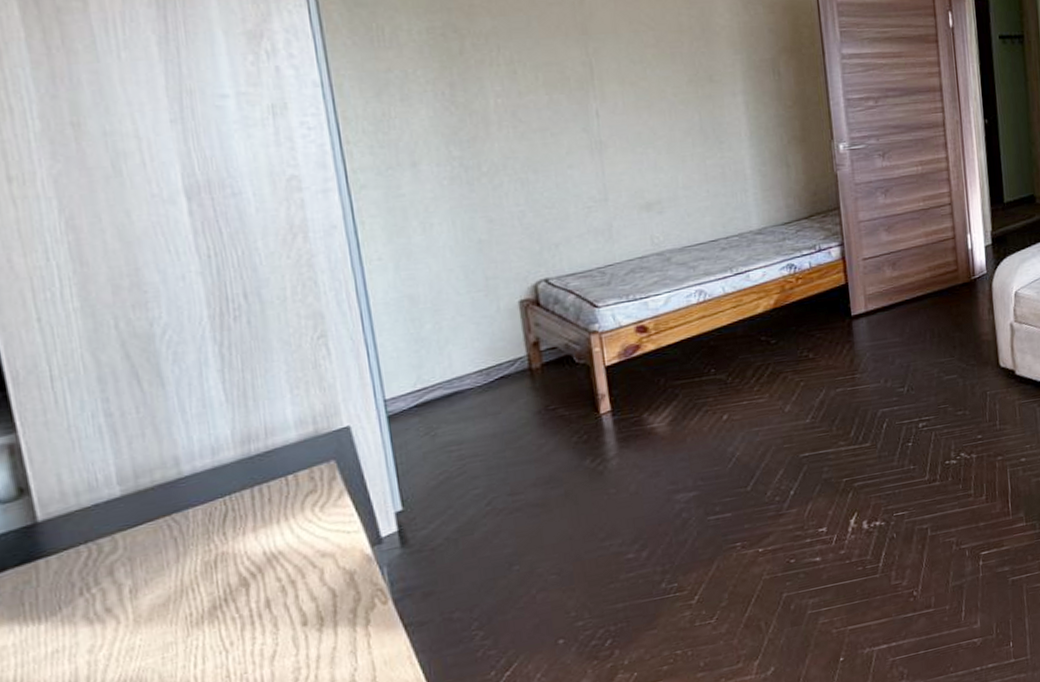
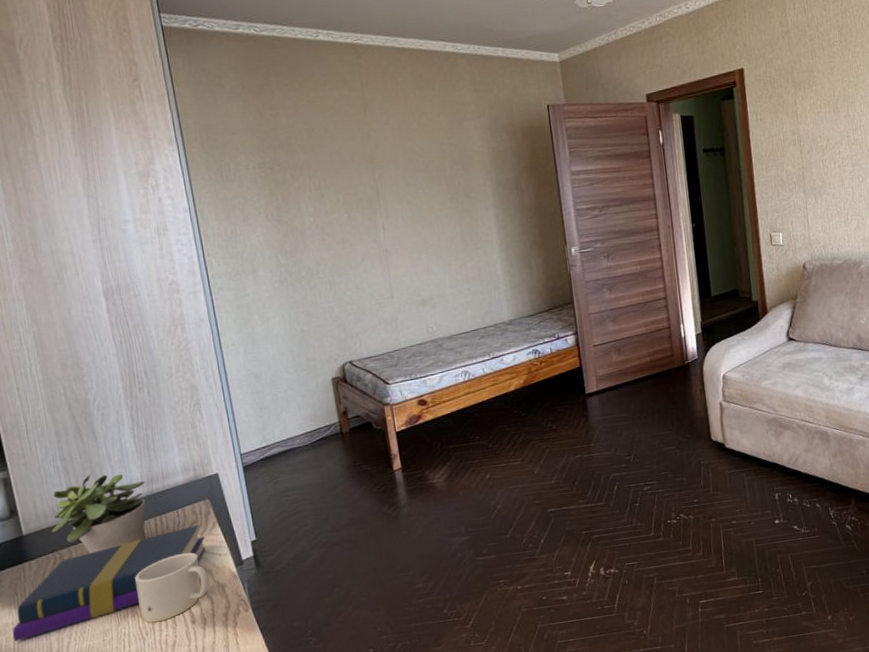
book: none [12,493,328,671] -> present [12,524,206,642]
potted plant: none [85,431,239,542] -> present [52,474,146,554]
mug: none [215,531,331,630] -> present [134,552,210,623]

